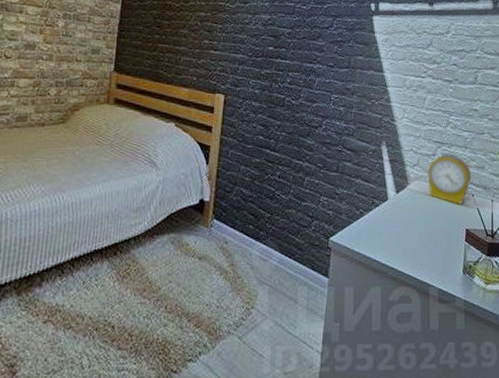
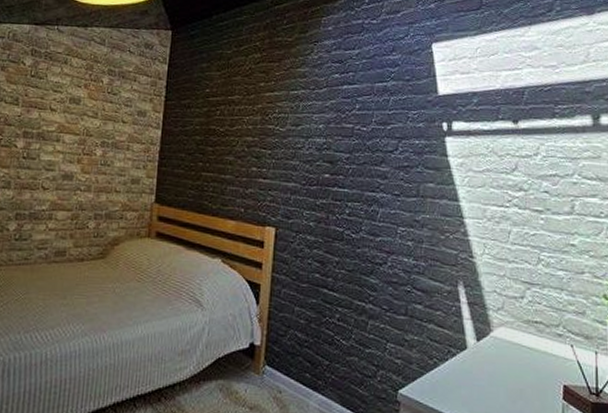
alarm clock: present [428,153,472,206] -> none [515,295,570,358]

